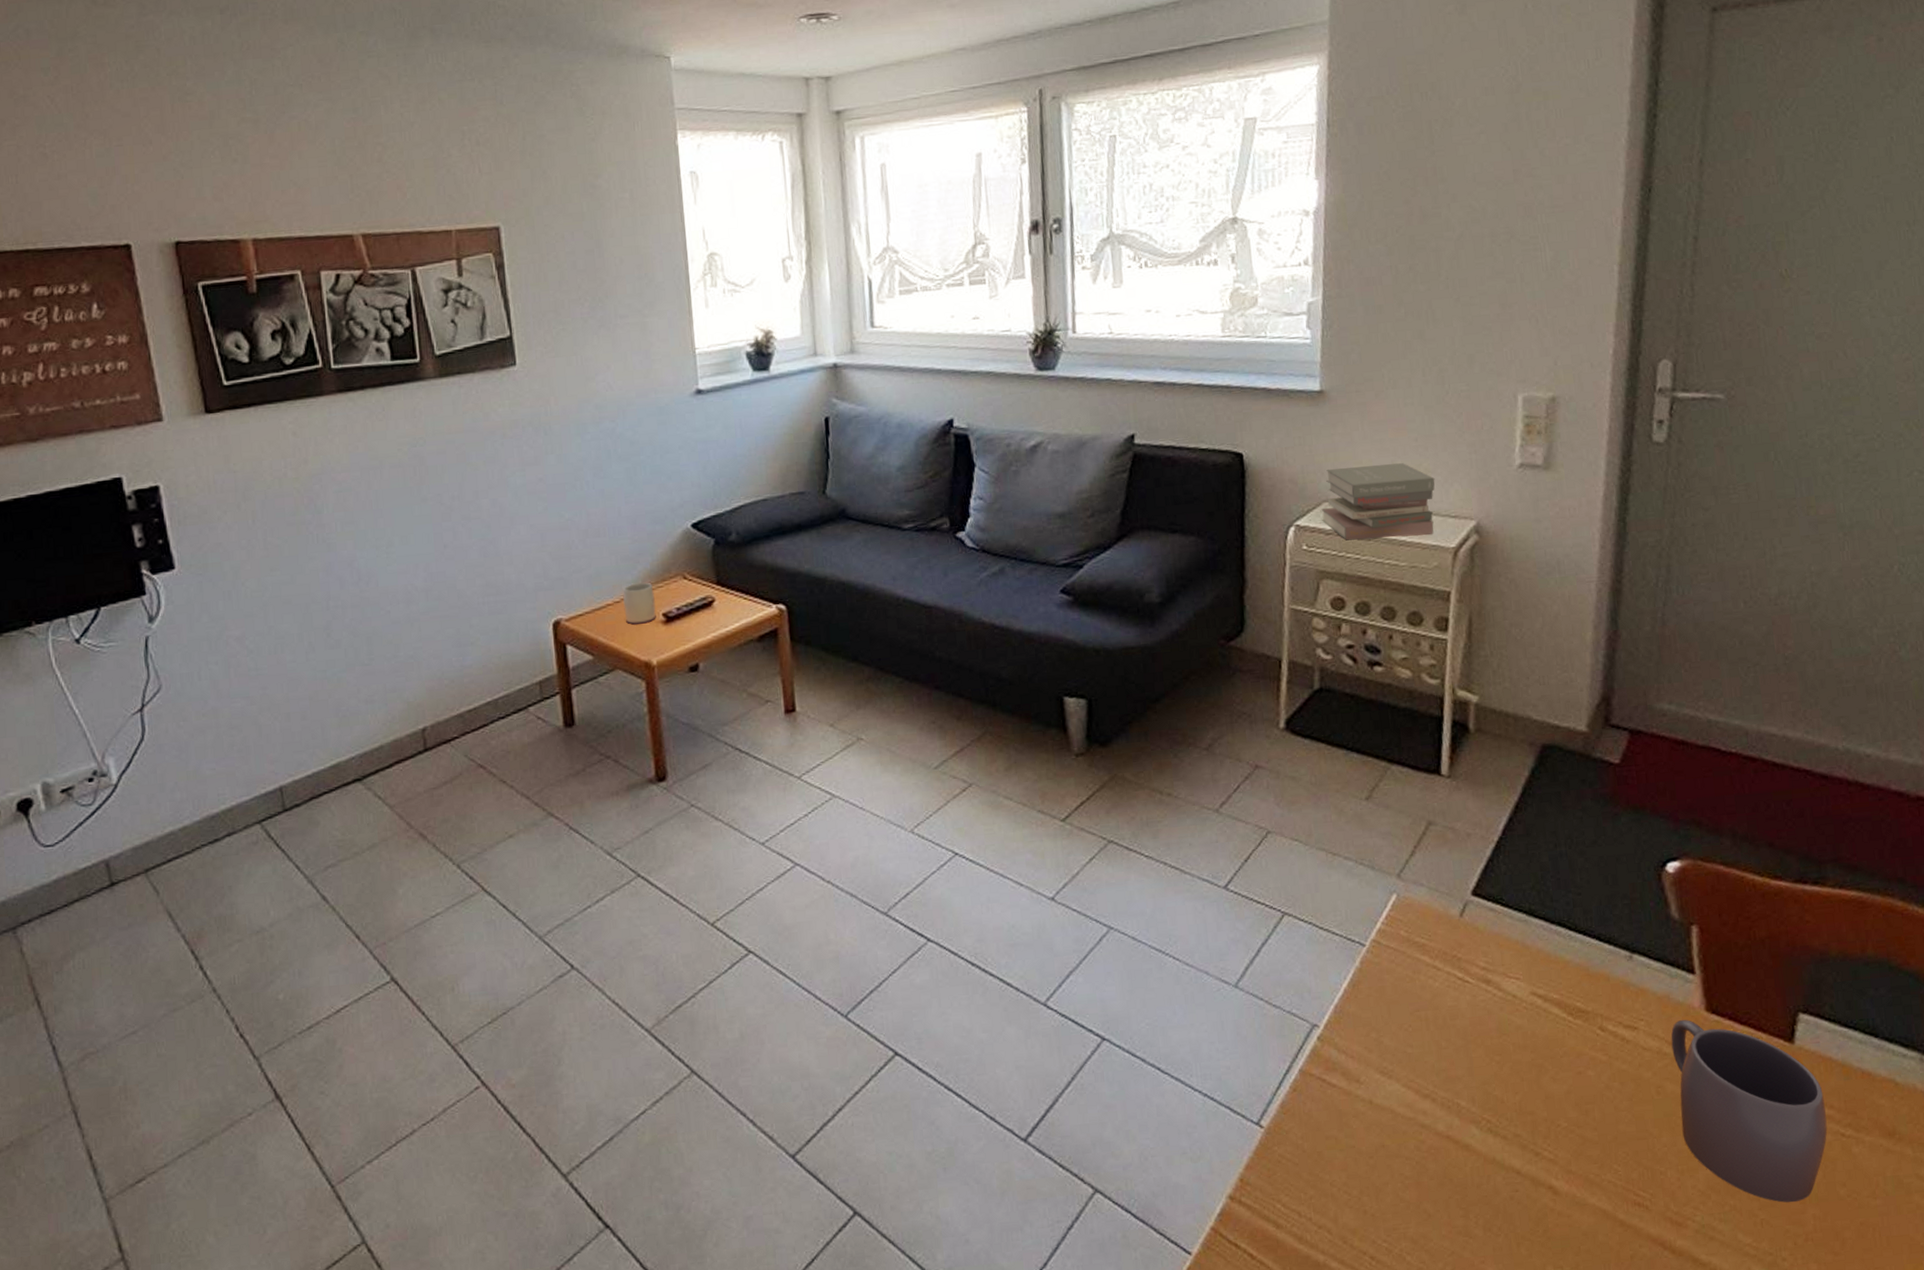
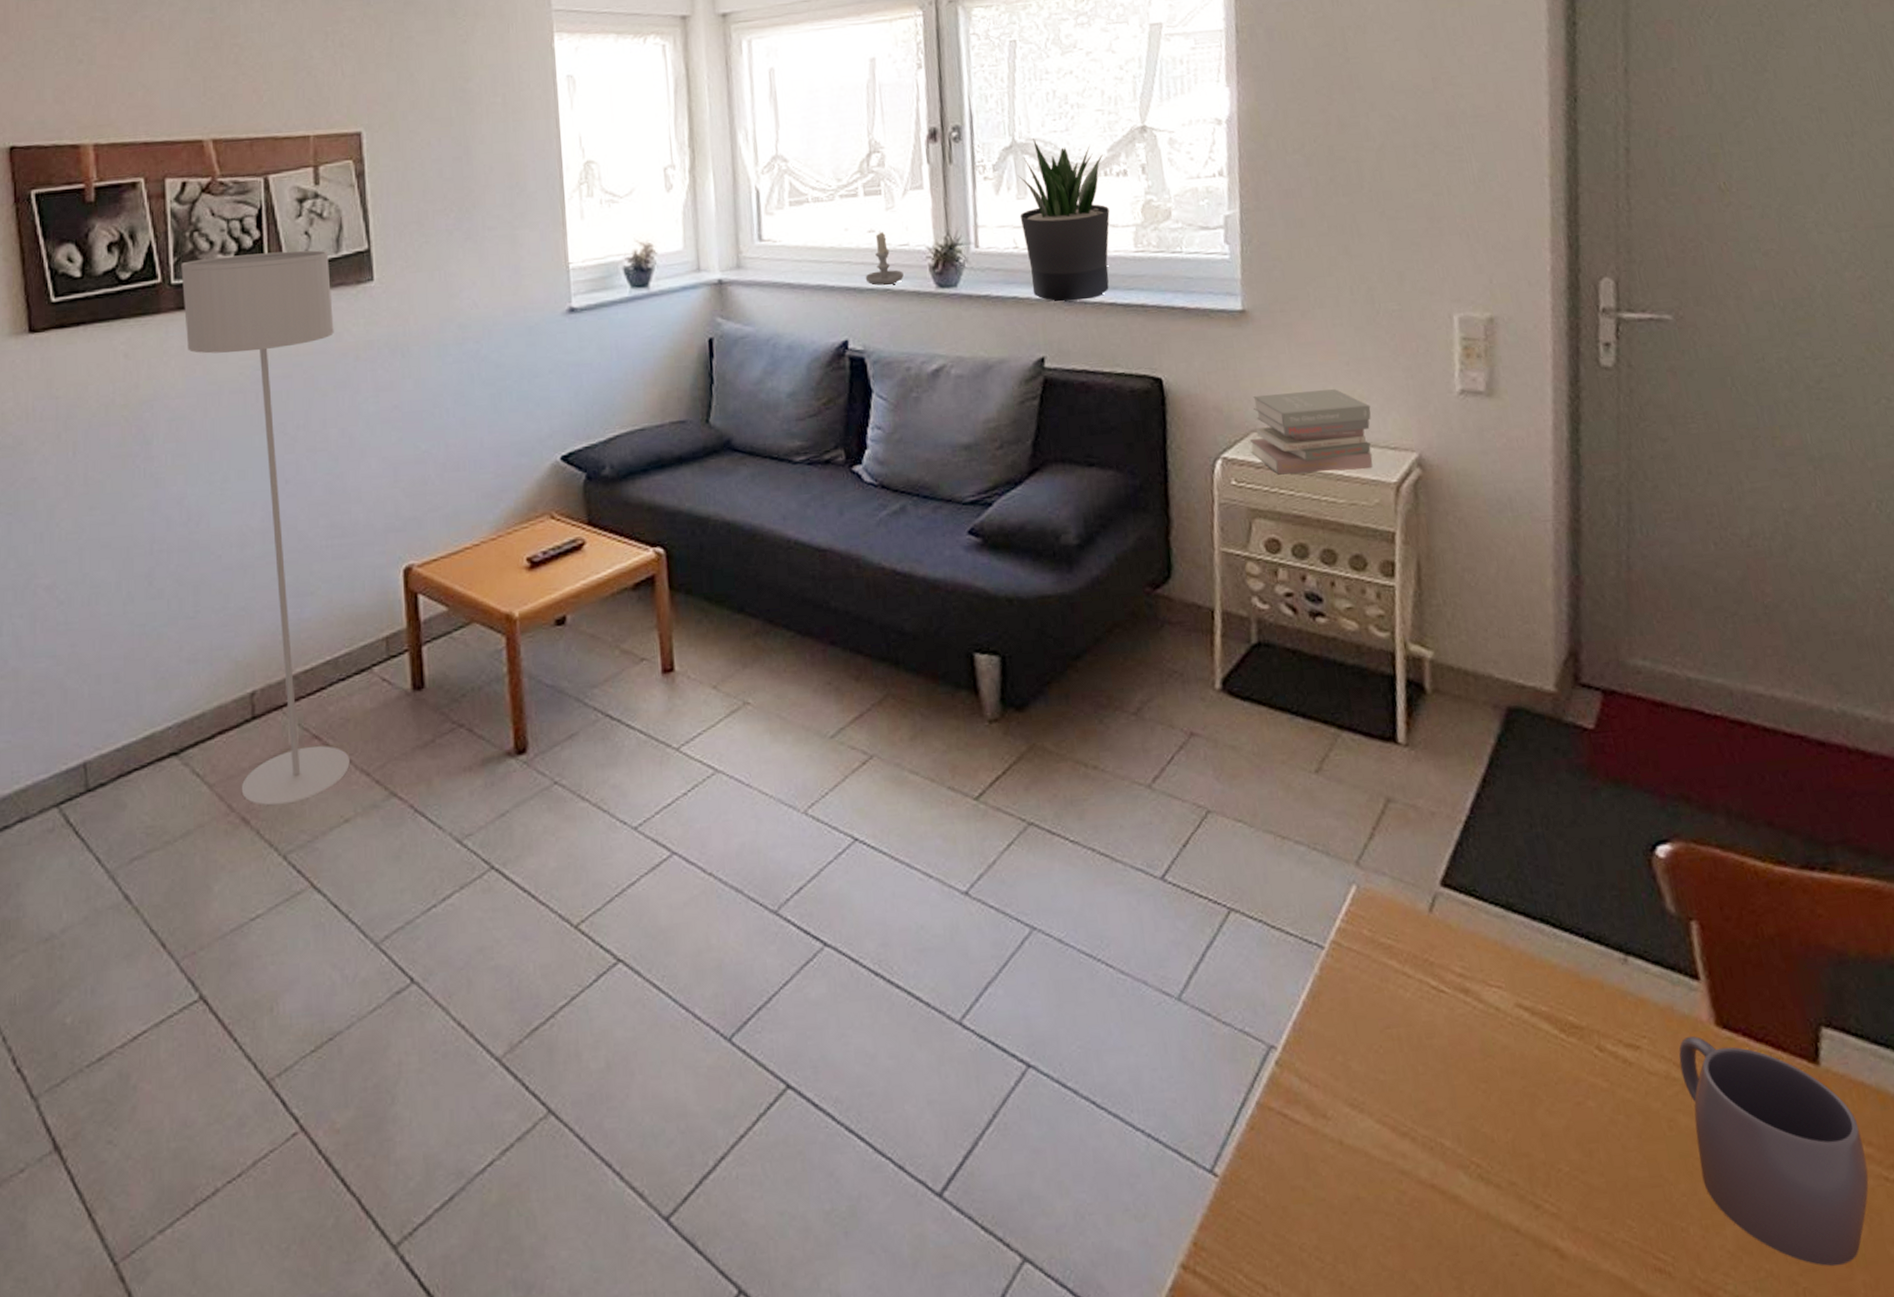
floor lamp: none [339,337,512,824] -> present [181,250,350,806]
mug: present [623,582,656,625] -> none [483,522,520,571]
candle: none [969,318,1005,369] -> present [865,231,904,286]
planter: none [1114,230,1200,383] -> present [1017,138,1110,302]

